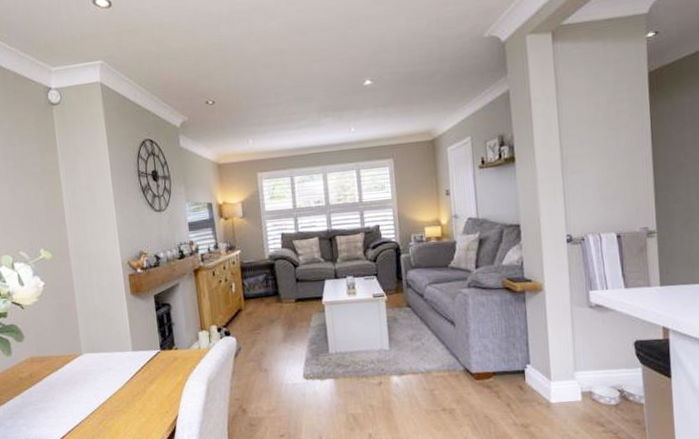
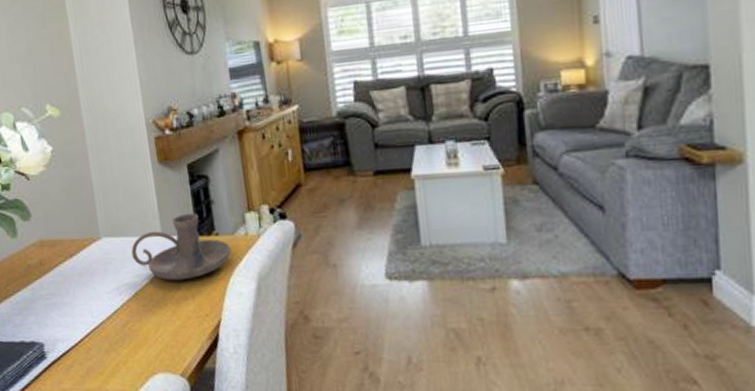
candle holder: none [107,333,187,386] -> present [131,214,232,281]

